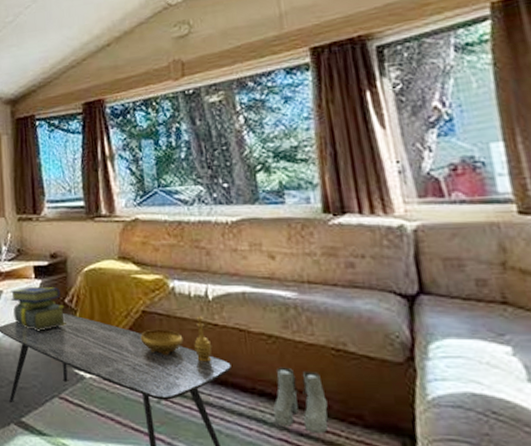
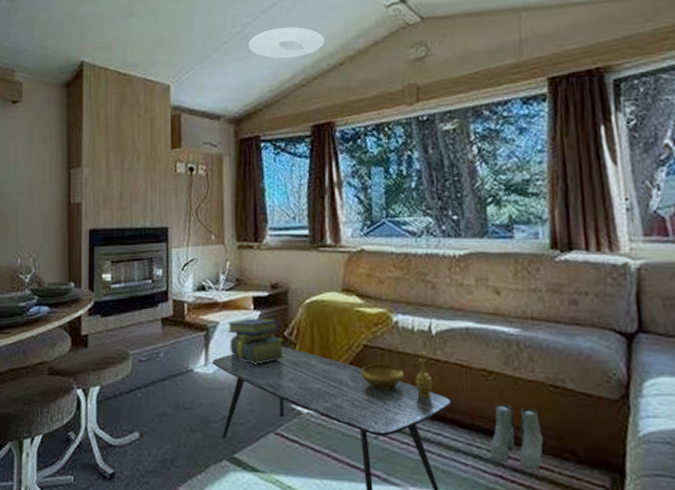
ceiling light: none [21,13,92,44] -> present [249,27,325,59]

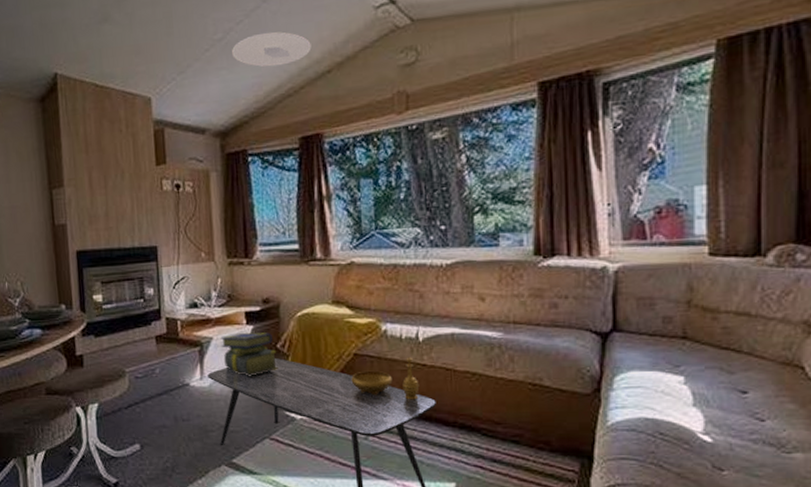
boots: present [489,403,543,470] -> none [471,401,520,460]

